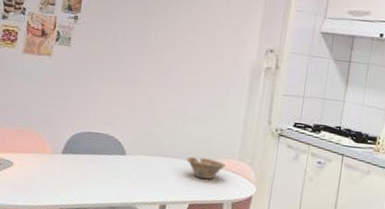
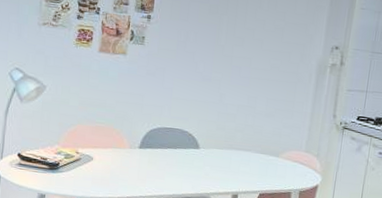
dish: present [186,156,225,180] -> none [256,149,293,171]

